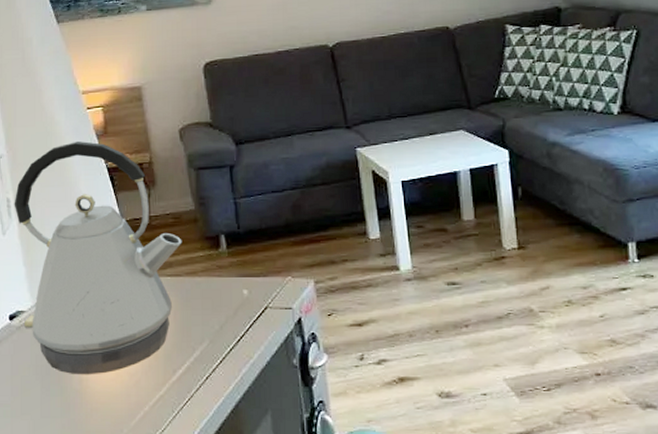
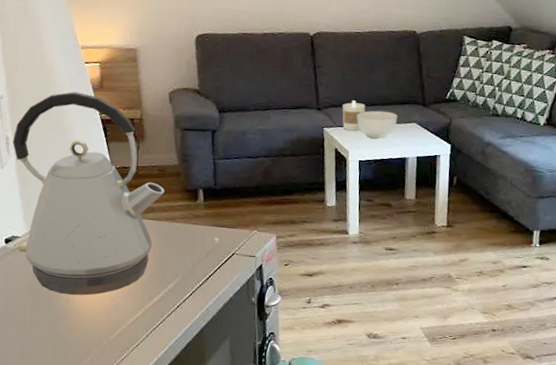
candle: none [374,113,402,148] -> present [342,100,366,131]
bowl: none [391,120,441,154] -> present [356,110,398,139]

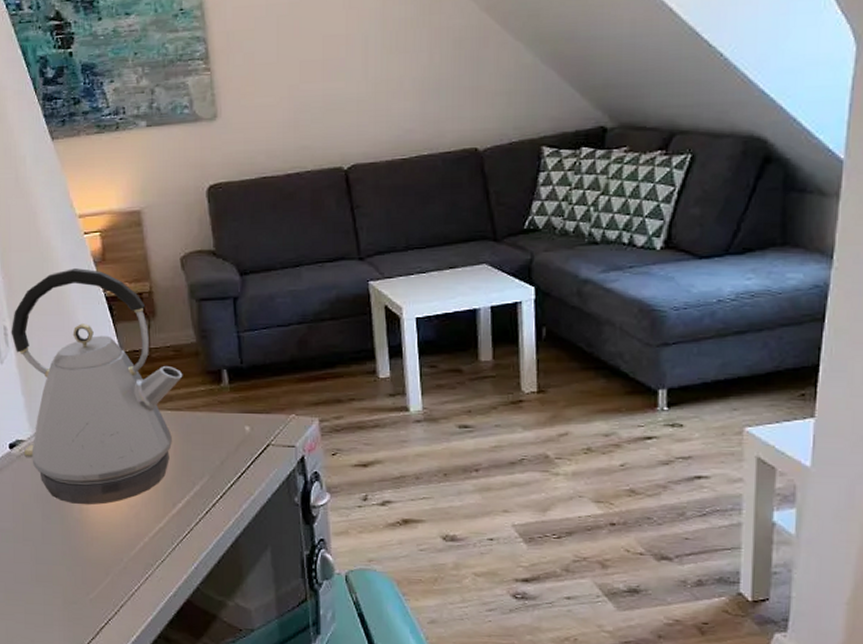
candle: present [342,100,366,131] -> none [389,243,420,281]
bowl: present [356,110,398,139] -> none [408,253,461,290]

